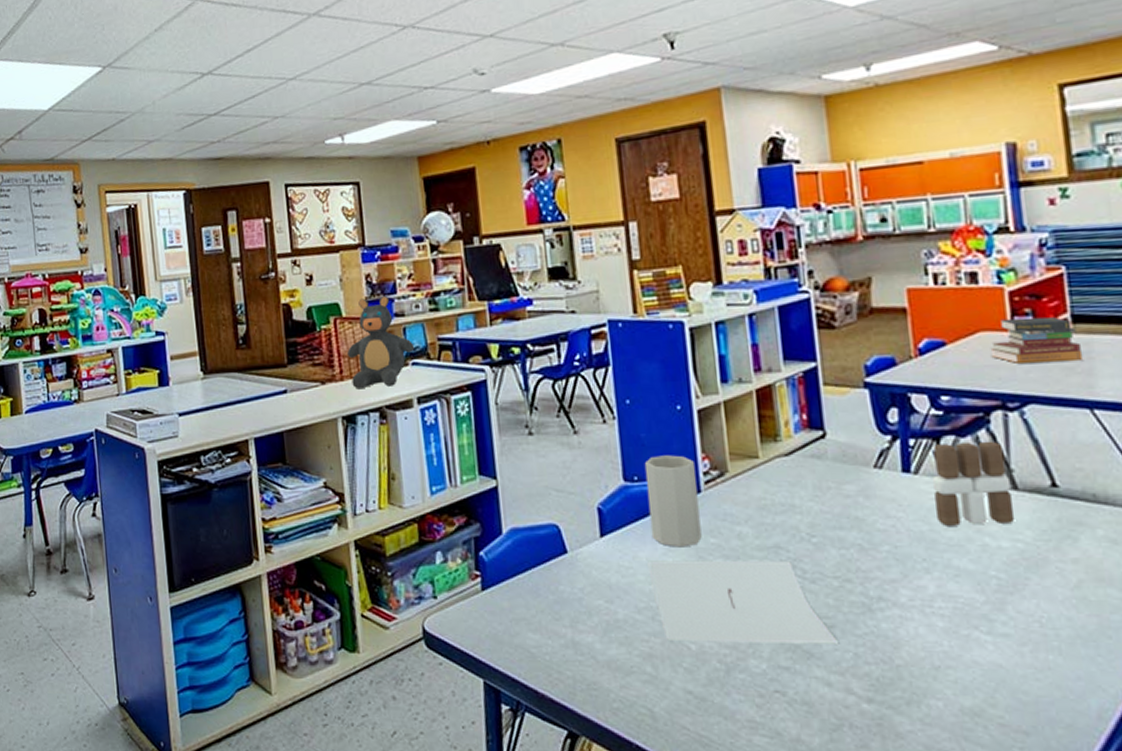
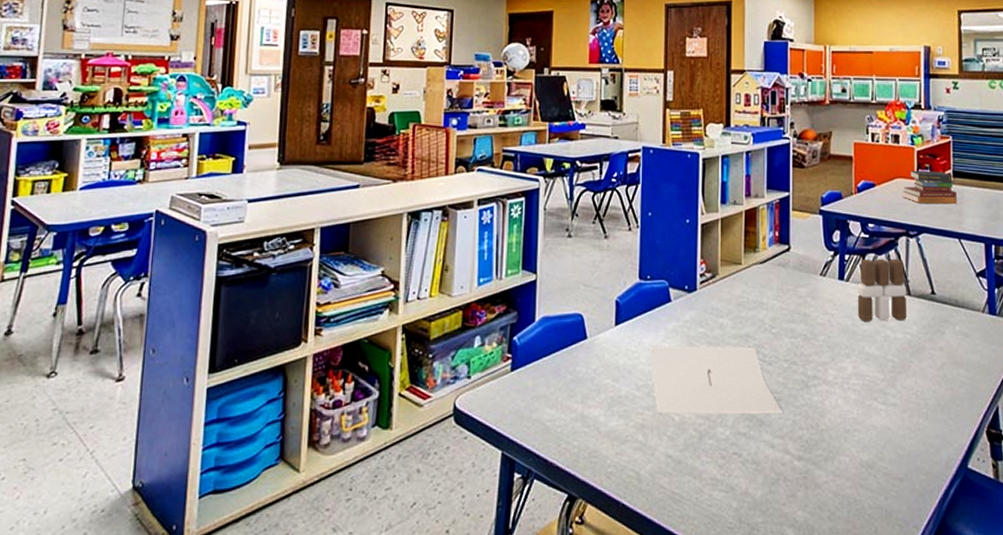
stuffed animal: present [347,296,415,390] -> none [421,109,482,189]
cup: present [644,455,702,548] -> none [655,259,694,335]

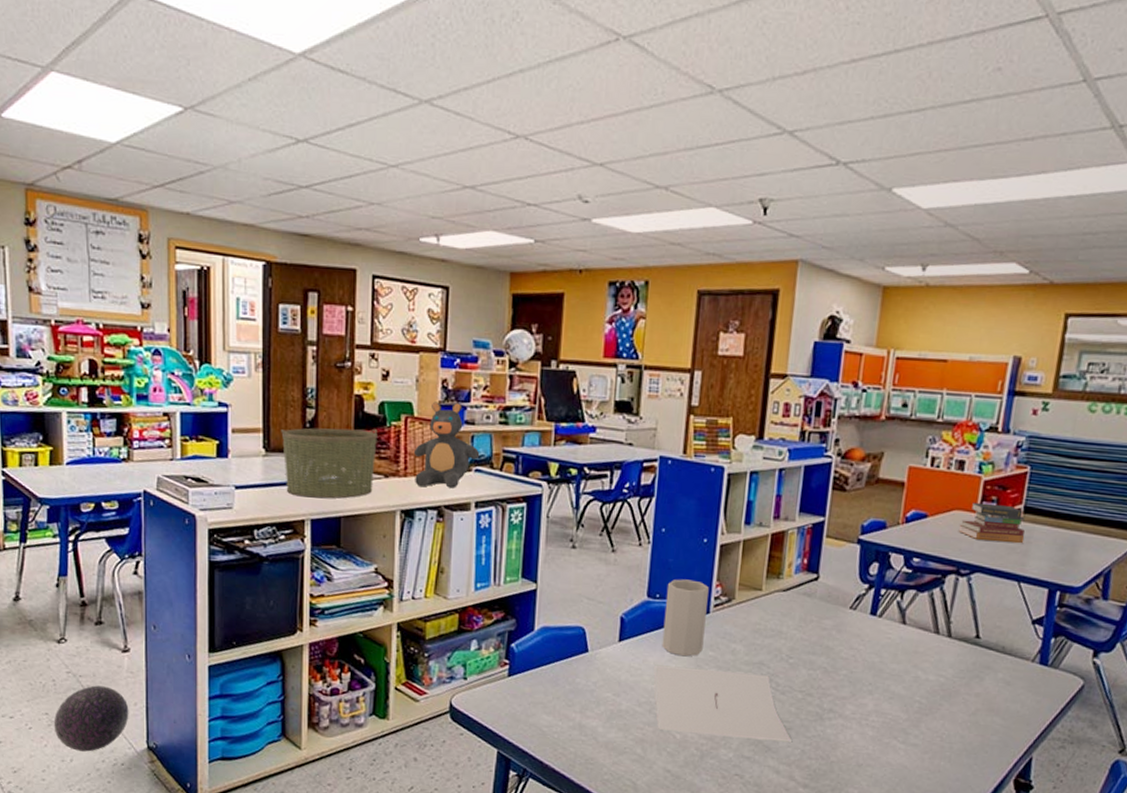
toy ball: none [30,421,117,500] -> present [53,685,129,752]
basket: none [296,137,387,206] -> present [281,428,378,499]
stuffed animal: none [421,109,482,189] -> present [414,401,480,488]
cup: none [655,259,694,335] -> present [661,579,709,657]
toy blocks: present [858,258,907,321] -> none [887,595,949,662]

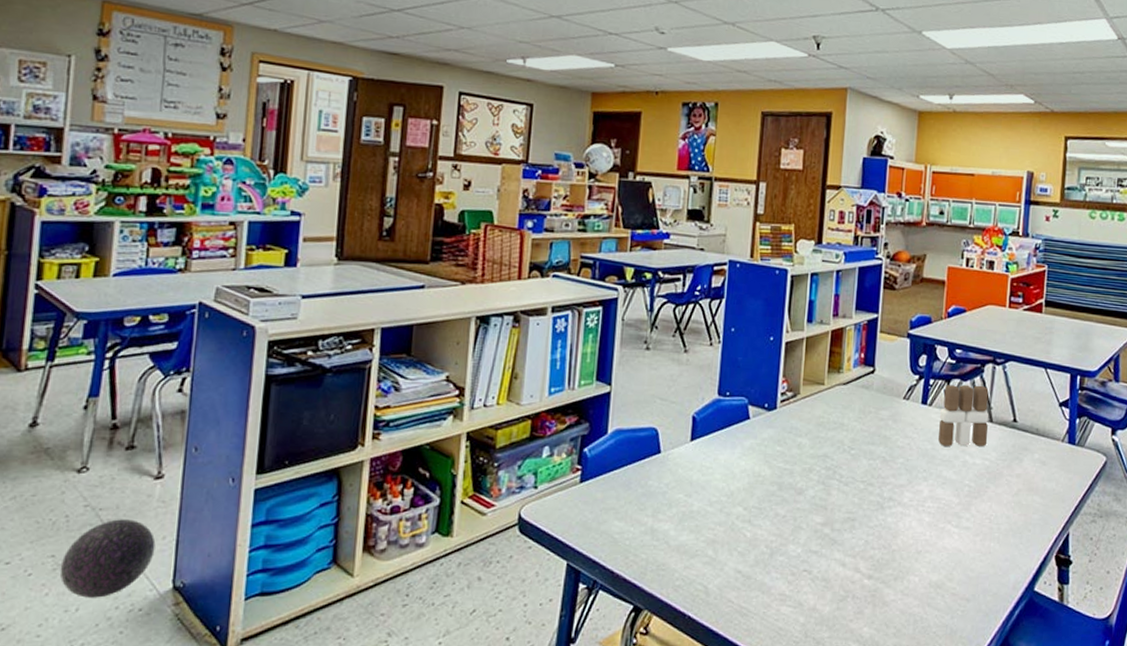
basket: present [281,428,378,499] -> none [356,236,457,307]
stuffed animal: present [414,401,480,488] -> none [492,210,558,294]
paper sheet: present [653,664,793,743] -> none [724,462,857,534]
cup: present [661,579,709,657] -> none [732,376,776,453]
toy blocks: none [887,595,949,662] -> present [938,384,989,446]
books: present [958,502,1025,543] -> none [992,298,1048,333]

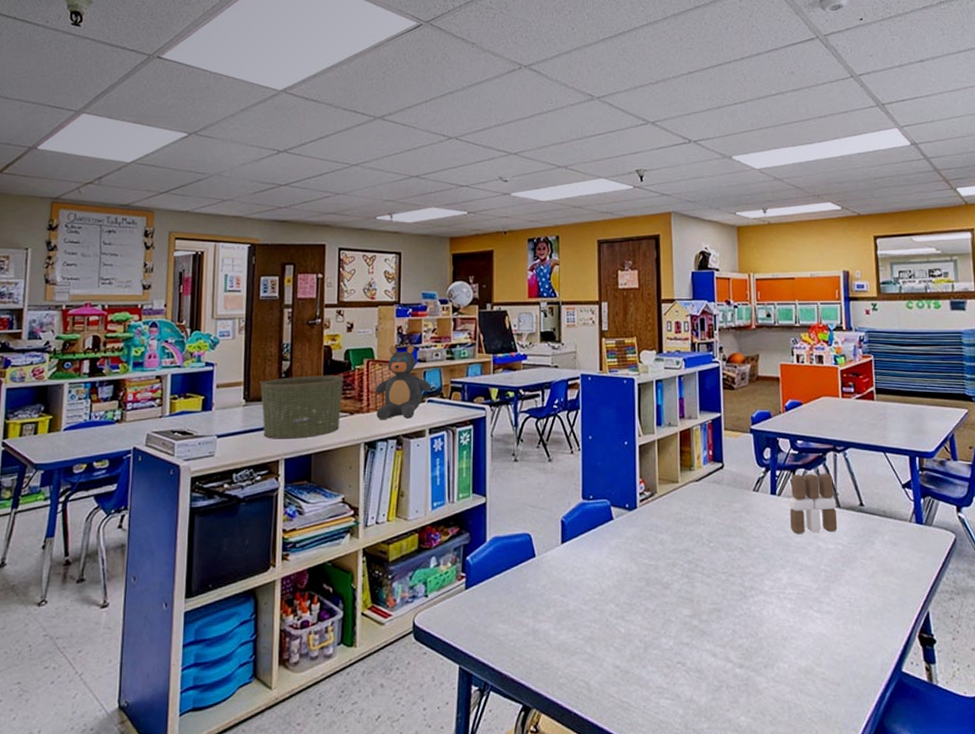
toy ball: present [60,519,156,598] -> none [24,646,103,720]
basket: none [356,236,457,307] -> present [260,373,344,439]
stuffed animal: none [492,210,558,294] -> present [376,345,432,420]

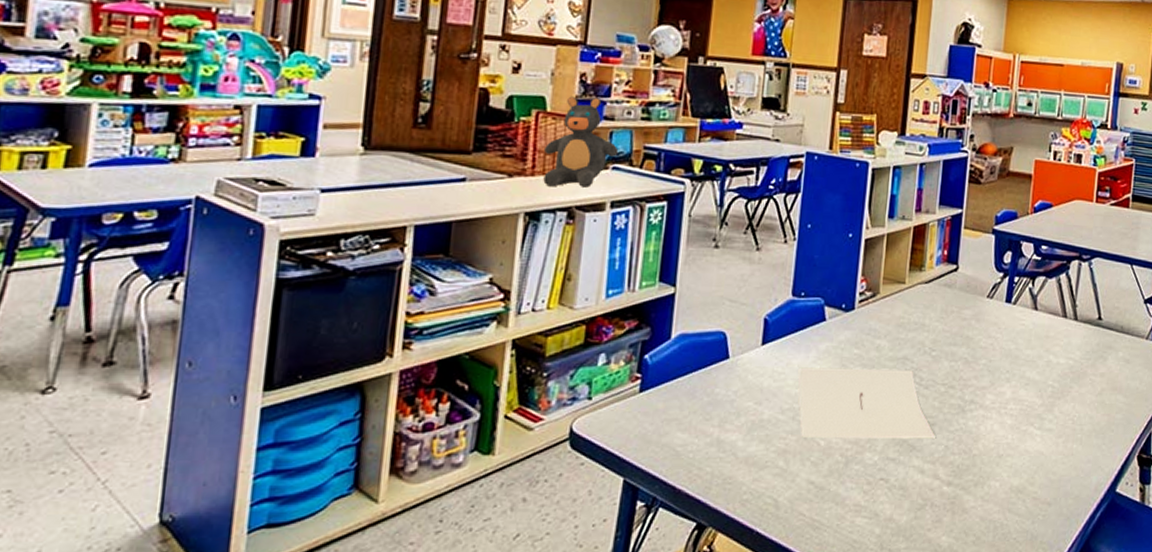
basket: present [260,373,344,439] -> none [386,123,504,202]
paper sheet: none [595,560,724,626] -> present [797,367,936,439]
toy blocks: present [790,473,838,534] -> none [1022,282,1074,346]

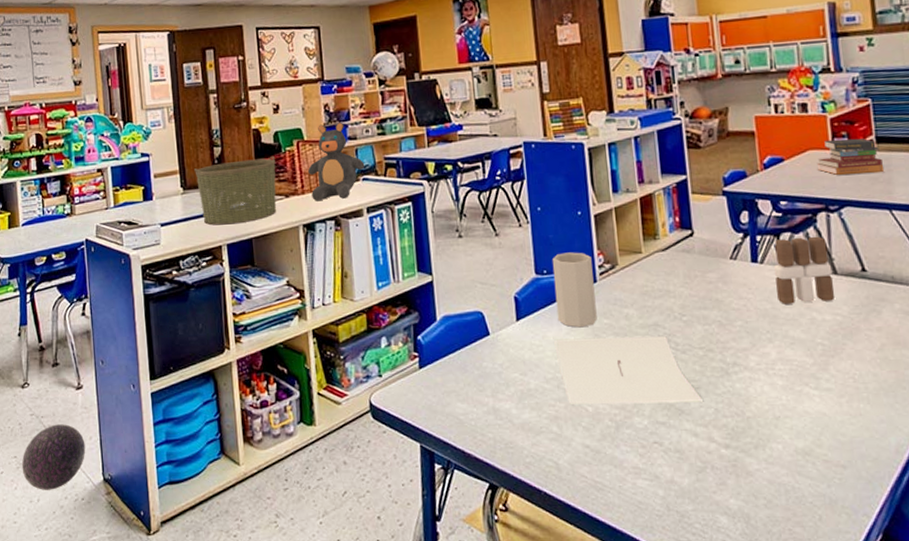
toy ball: none [17,446,139,538] -> present [21,424,86,490]
basket: none [386,123,504,202] -> present [194,155,277,226]
cup: none [806,275,854,357] -> present [552,252,597,328]
toy blocks: none [1022,282,1074,346] -> present [774,236,835,304]
books: none [1079,192,1134,228] -> present [816,138,885,175]

